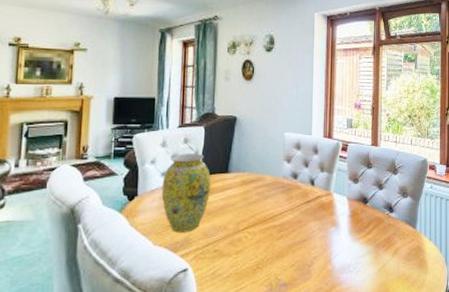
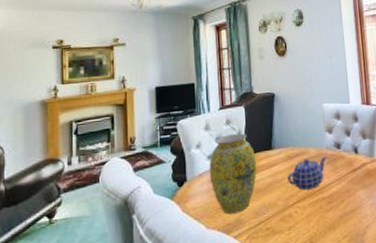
teapot: none [241,185,282,216] -> present [288,156,326,190]

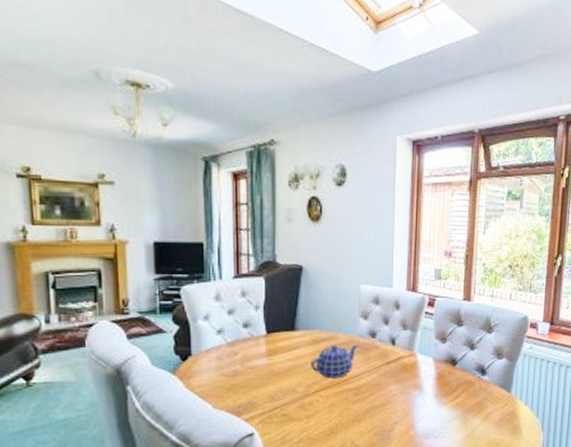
vase: present [209,133,257,215] -> none [218,309,276,396]

